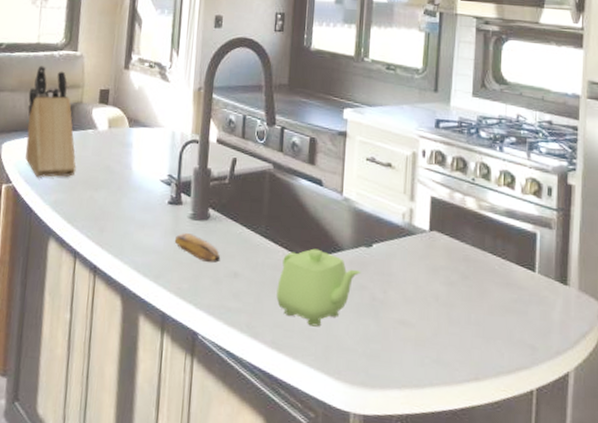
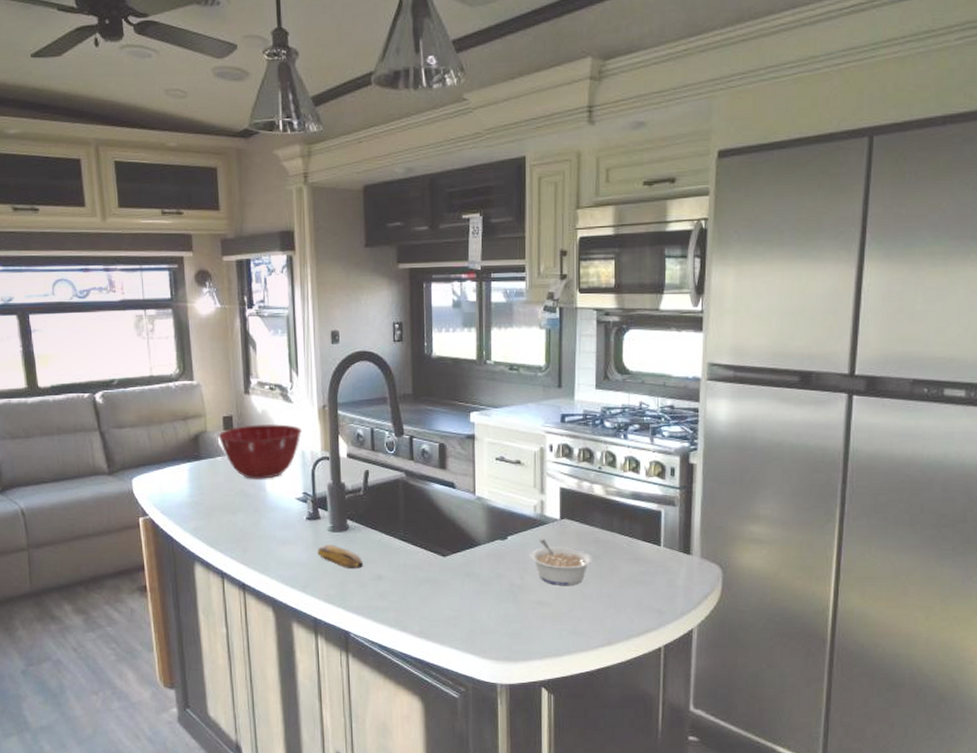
knife block: present [25,65,76,178] -> none [150,398,211,508]
mixing bowl: none [92,100,175,157] -> present [218,424,301,479]
teapot: present [276,248,362,327] -> none [420,546,499,615]
legume: none [394,250,462,307] -> present [529,539,593,585]

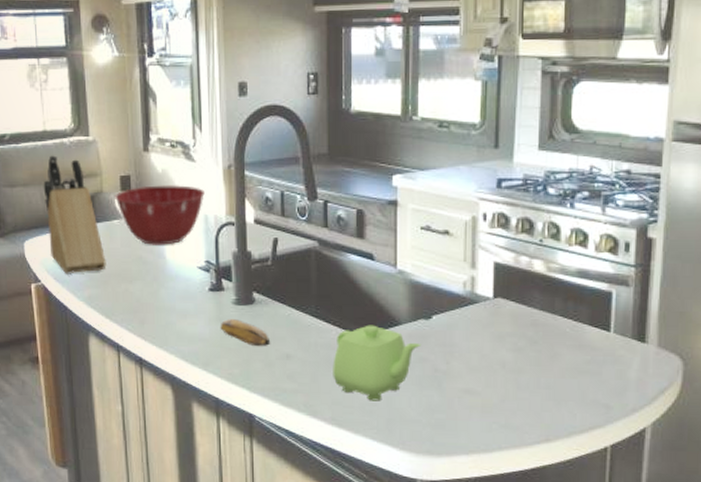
knife block: none [150,398,211,508] -> present [43,155,106,274]
teapot: none [420,546,499,615] -> present [333,325,422,401]
legume: present [529,539,593,585] -> none [457,319,530,373]

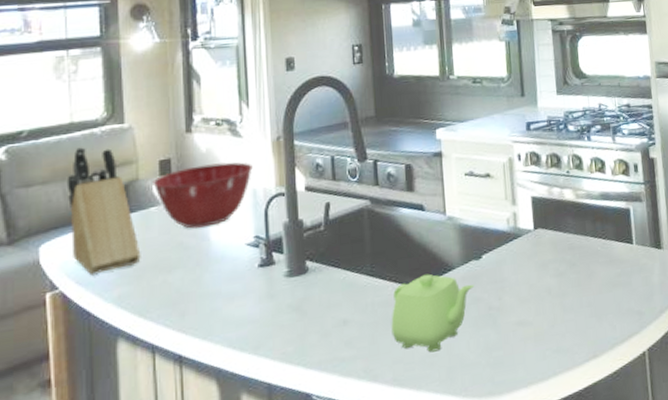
banana: present [220,319,271,346] -> none [271,292,327,318]

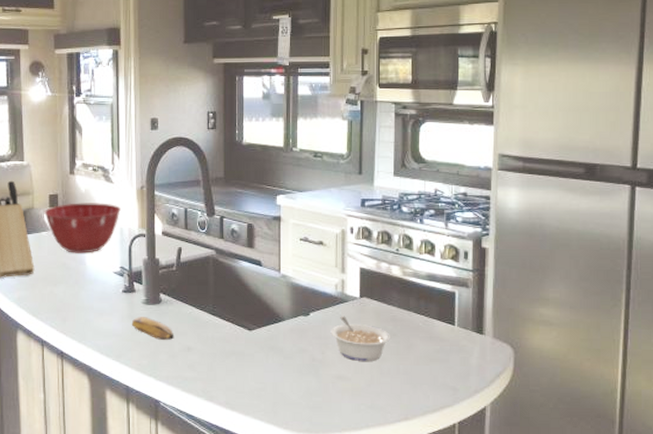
banana: none [271,292,327,318] -> present [131,317,175,340]
teapot: present [391,273,475,353] -> none [227,321,301,387]
legume: none [506,252,570,302] -> present [330,316,390,361]

